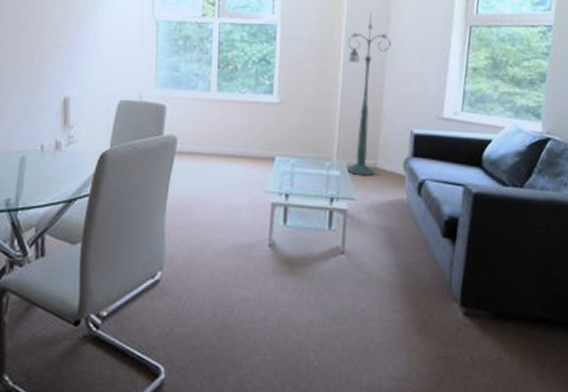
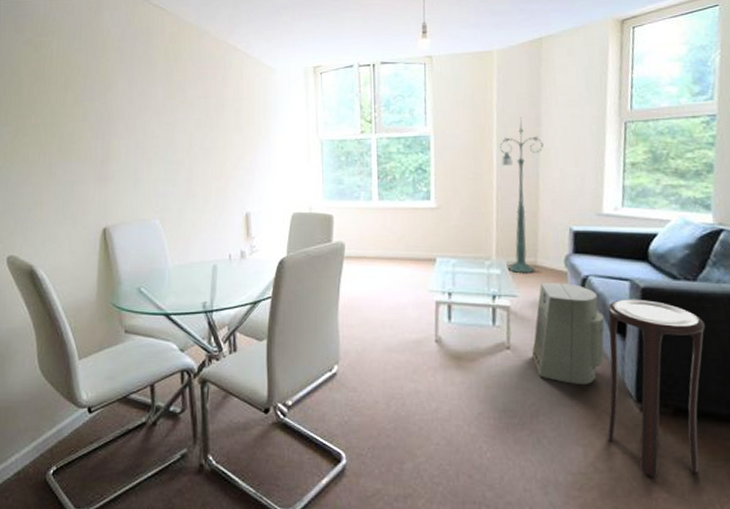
air purifier: none [366,186,437,291] -> present [532,283,605,386]
stool: none [432,204,527,380] -> present [607,299,705,478]

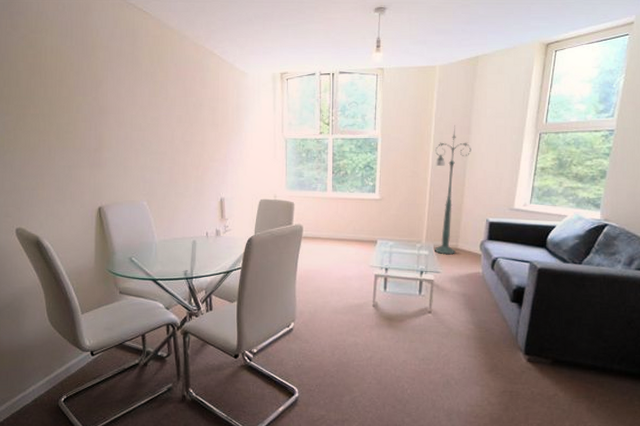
air purifier: present [532,283,605,386] -> none [448,263,507,342]
stool: present [607,299,705,478] -> none [501,277,583,409]

